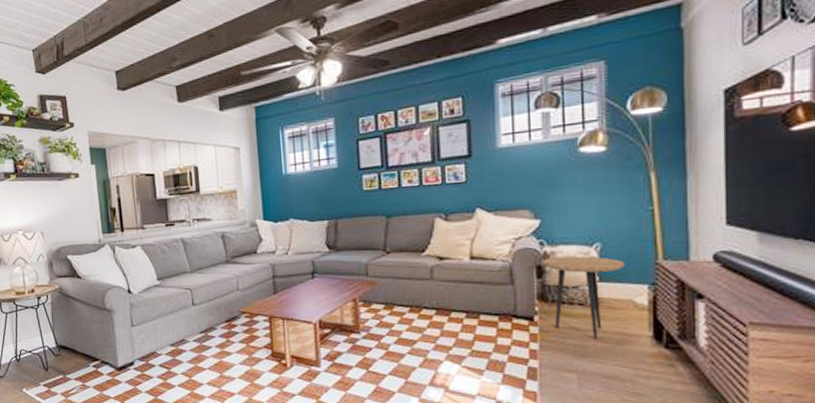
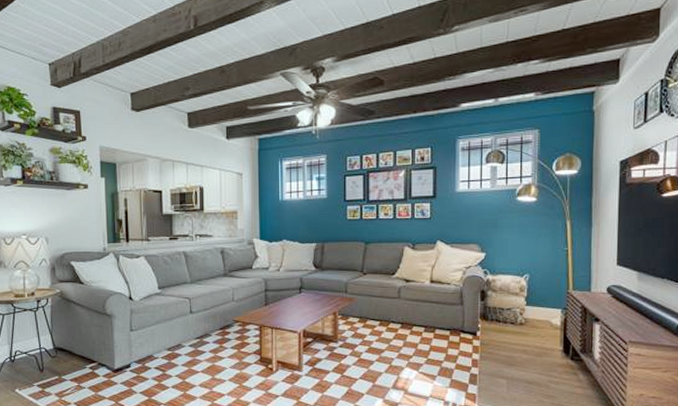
side table: present [542,256,625,340] -> none [485,284,546,352]

